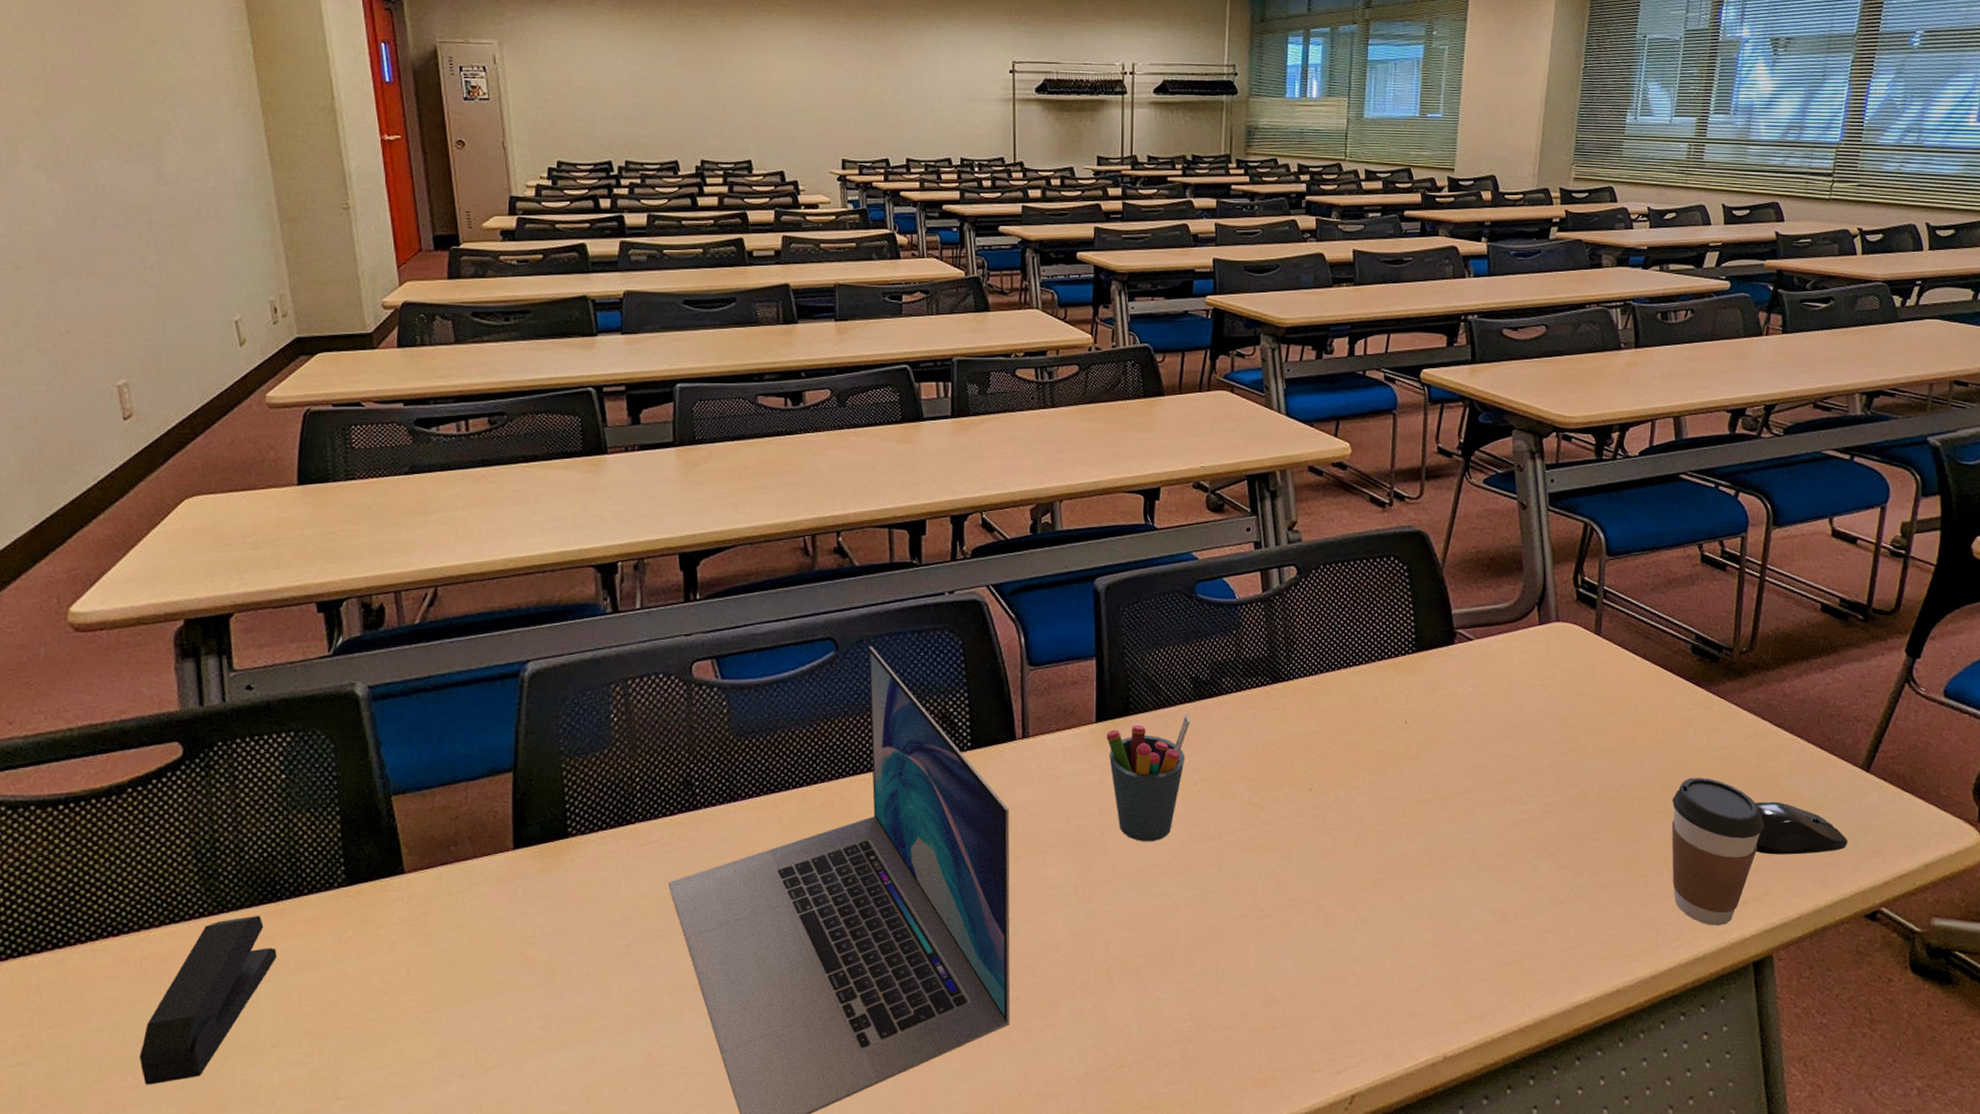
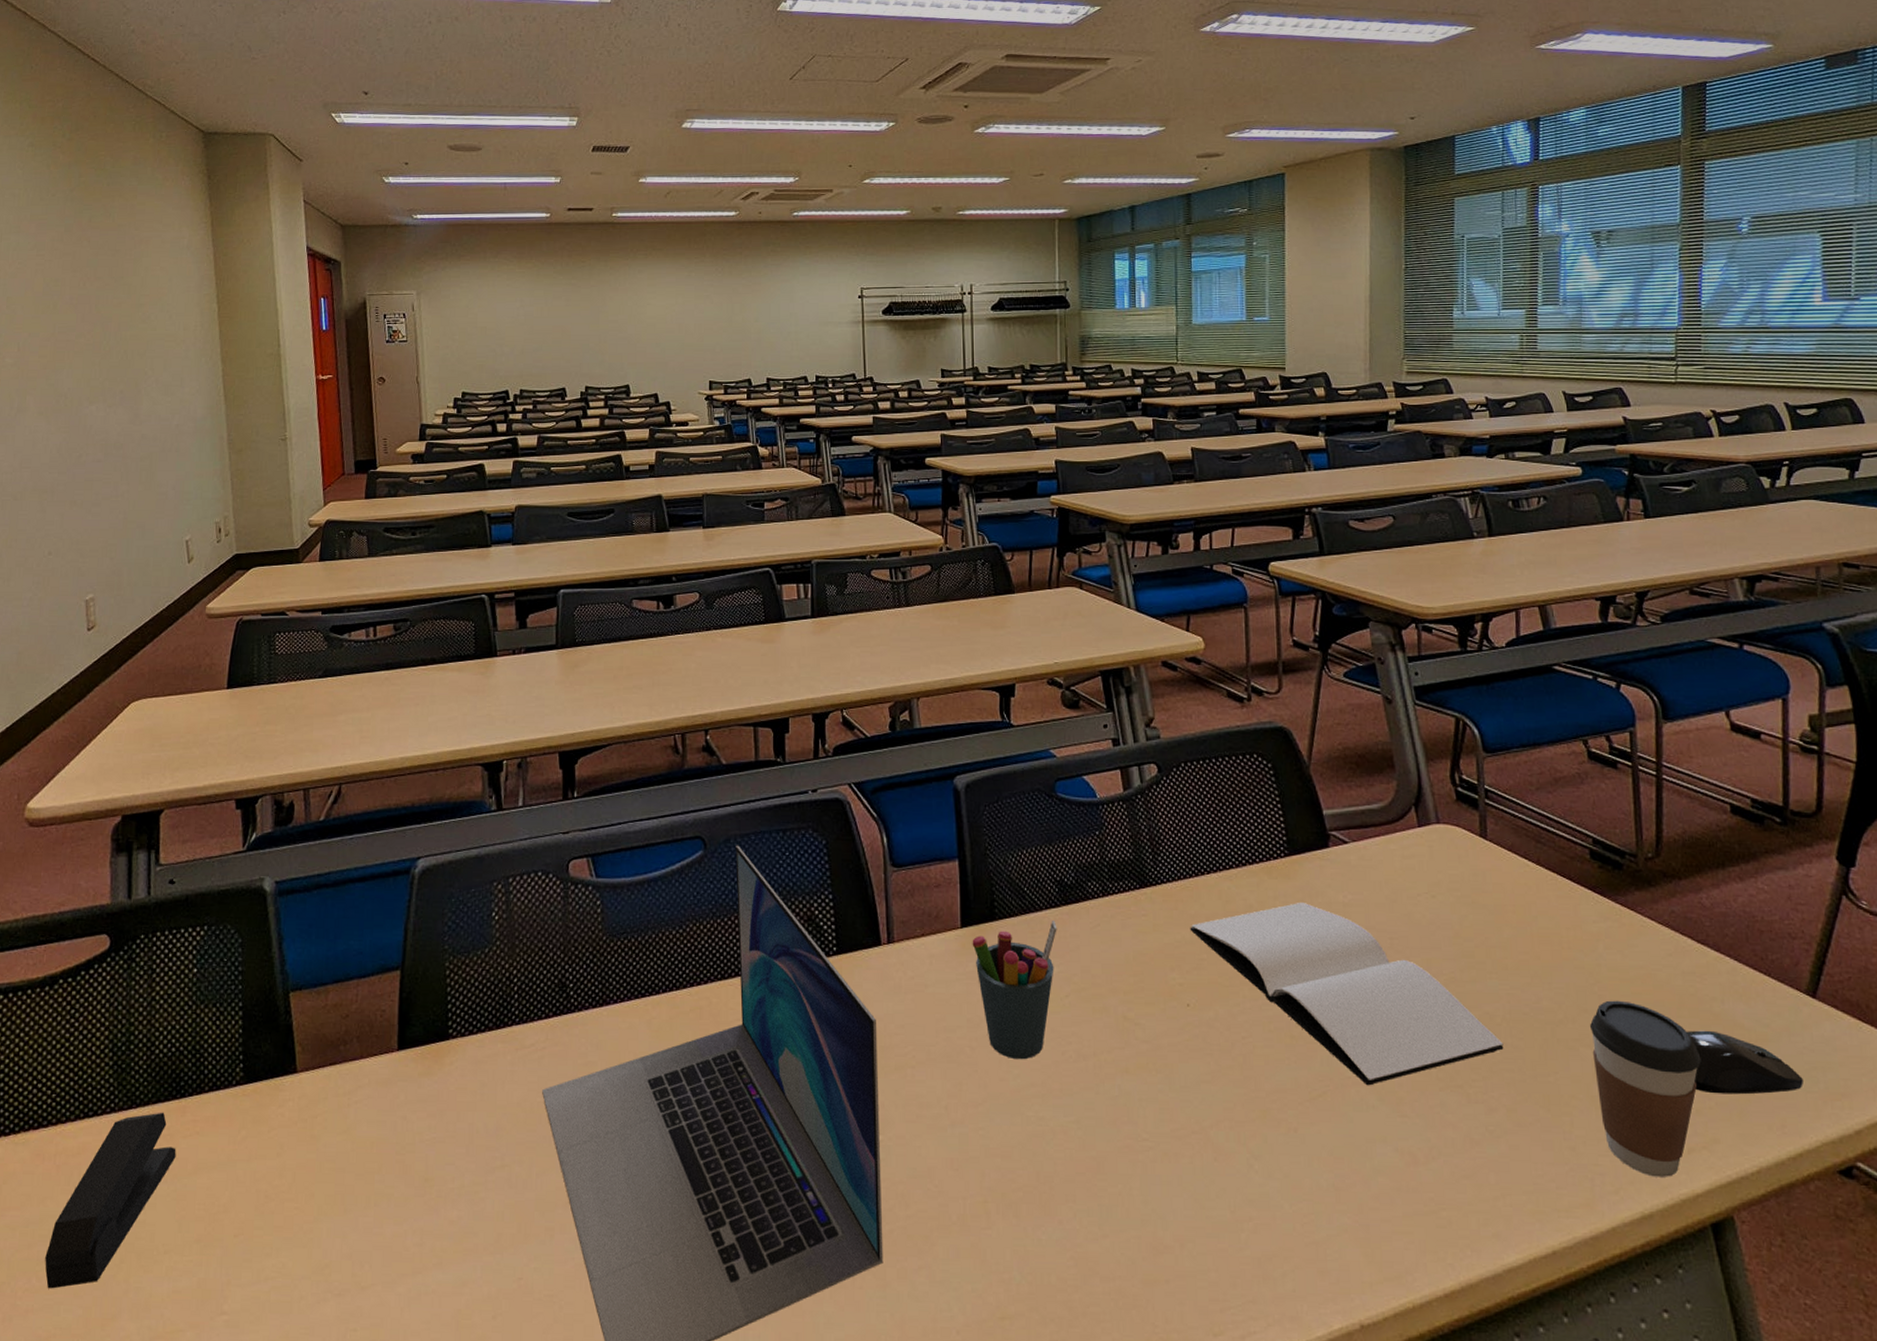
book: none [1317,694,1595,856] -> present [1190,901,1504,1086]

